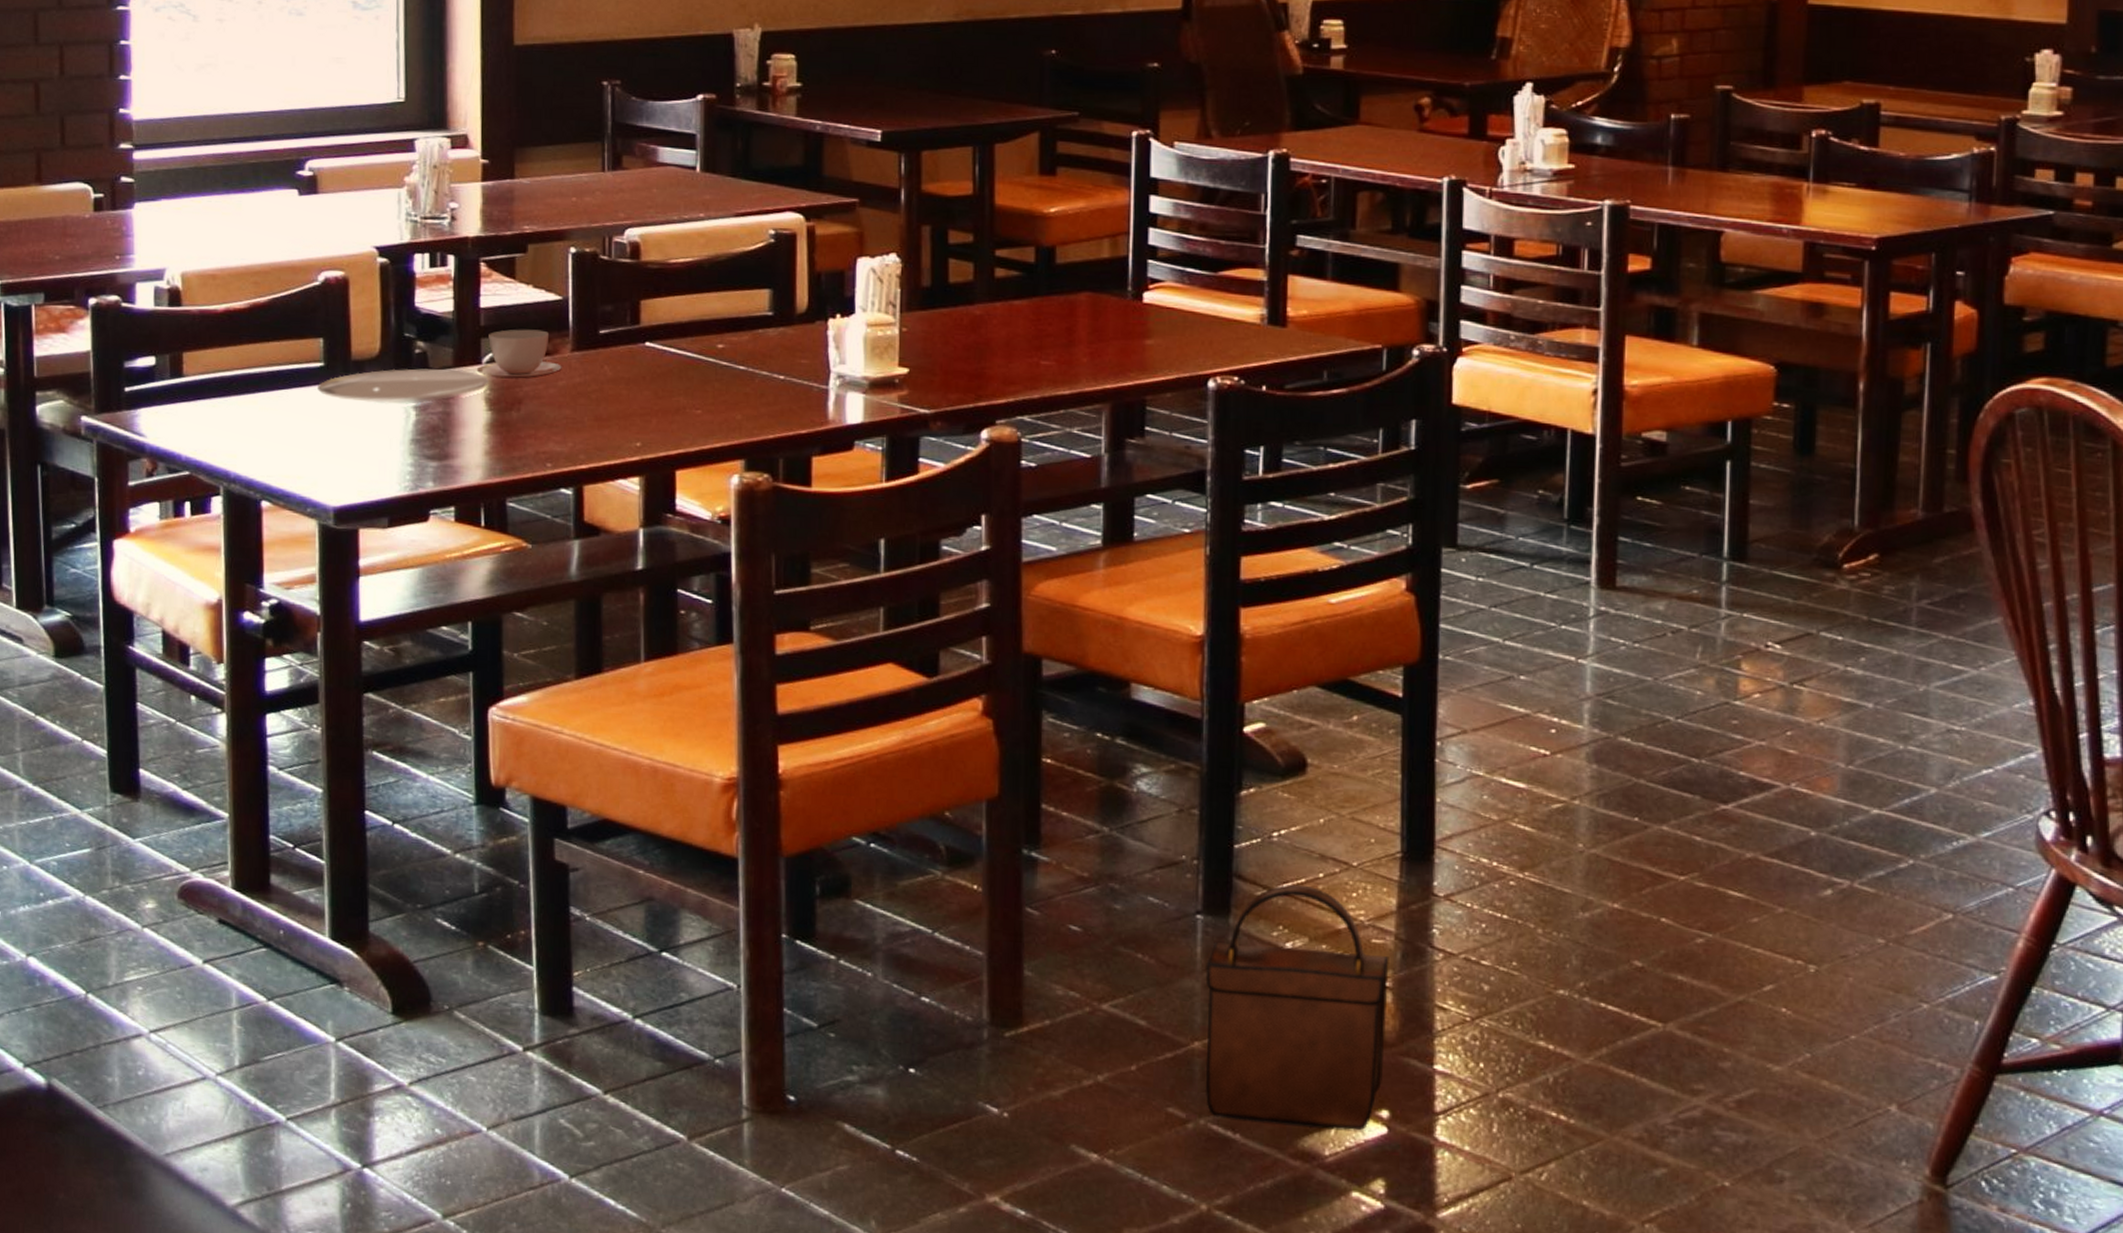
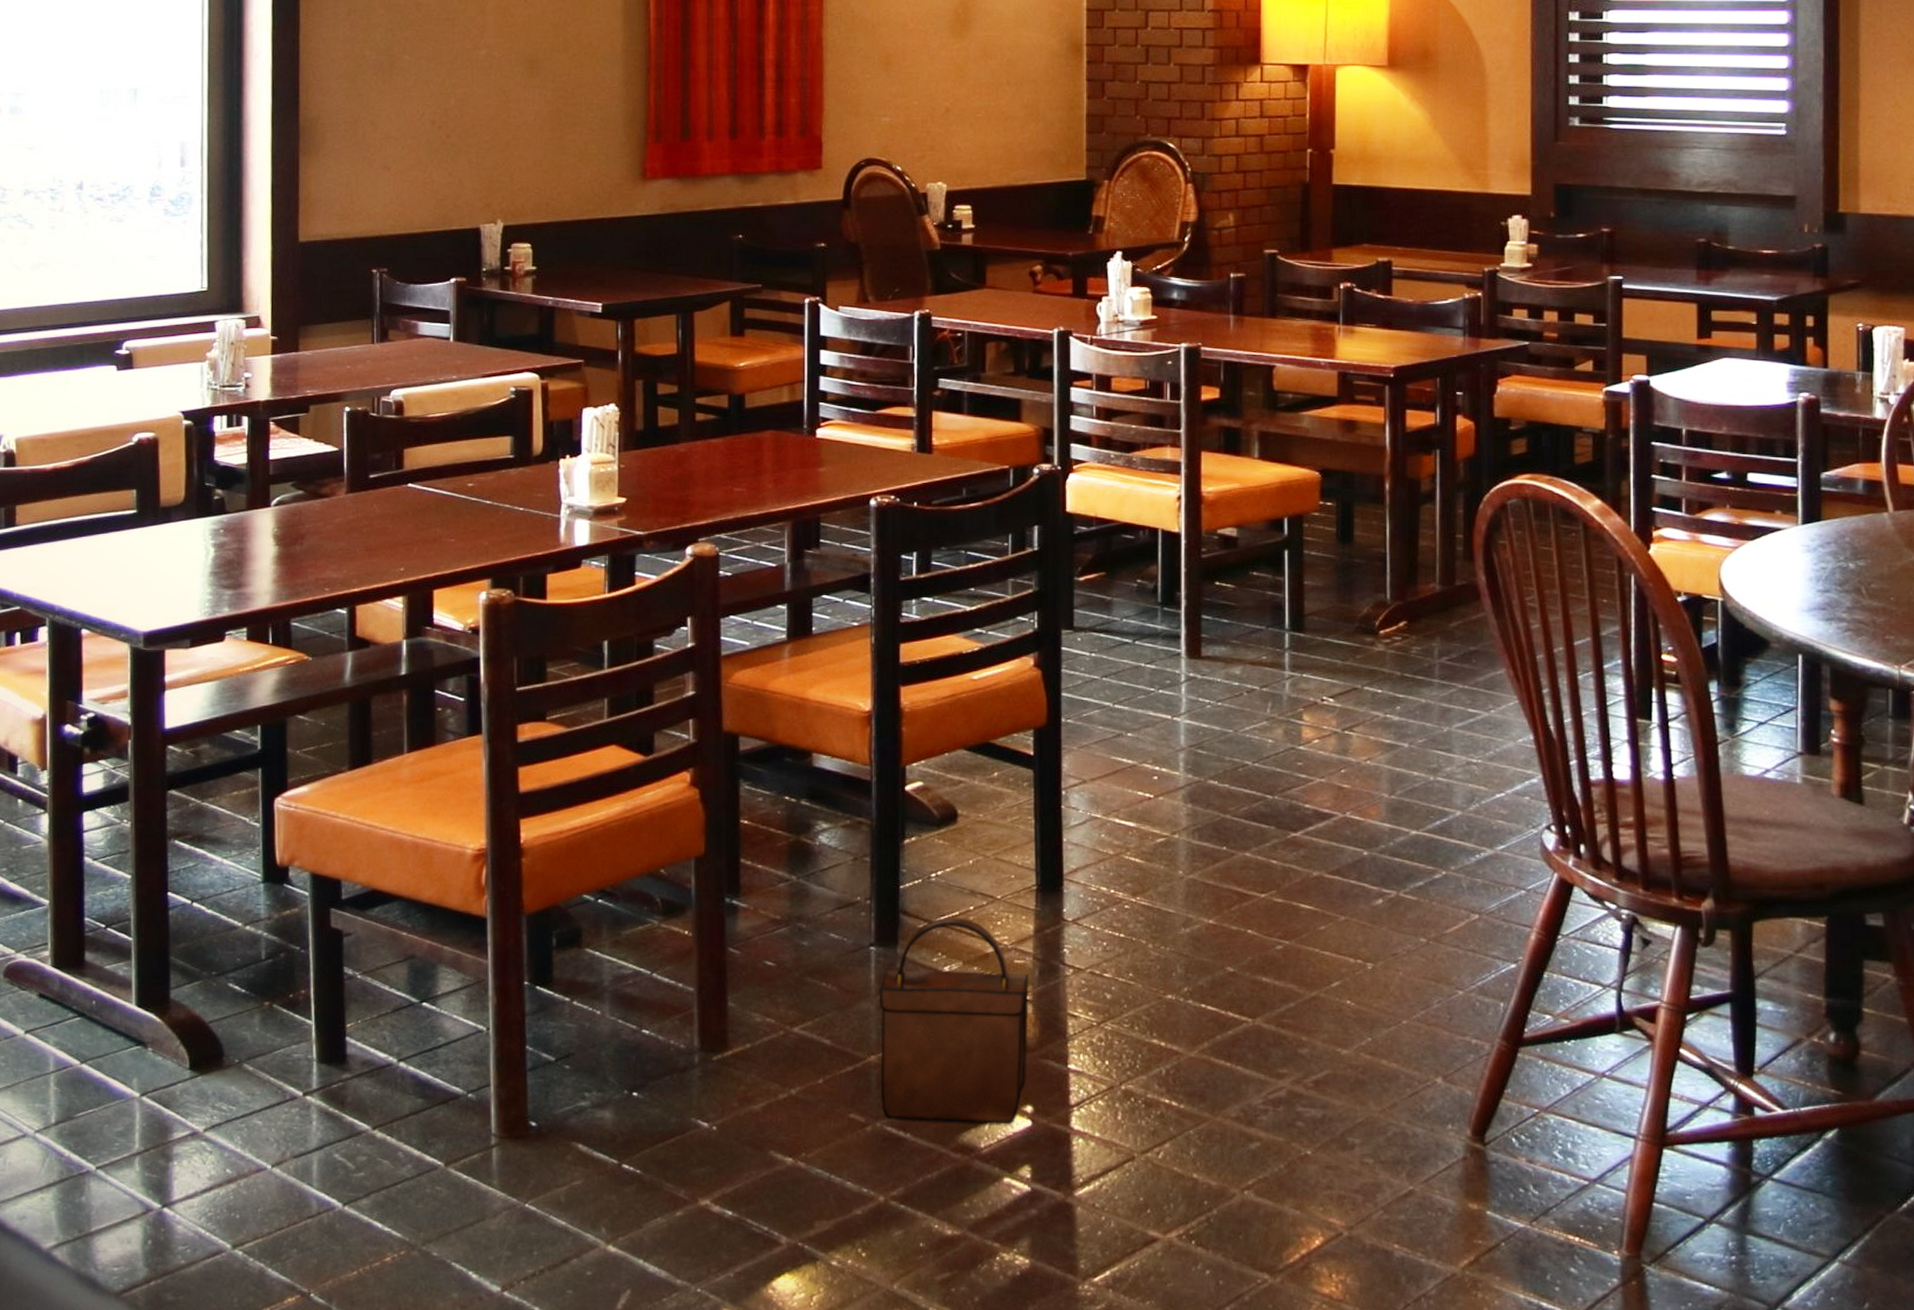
plate: present [317,368,489,406] -> none [130,512,276,545]
teacup: present [476,329,562,379] -> none [266,476,338,518]

